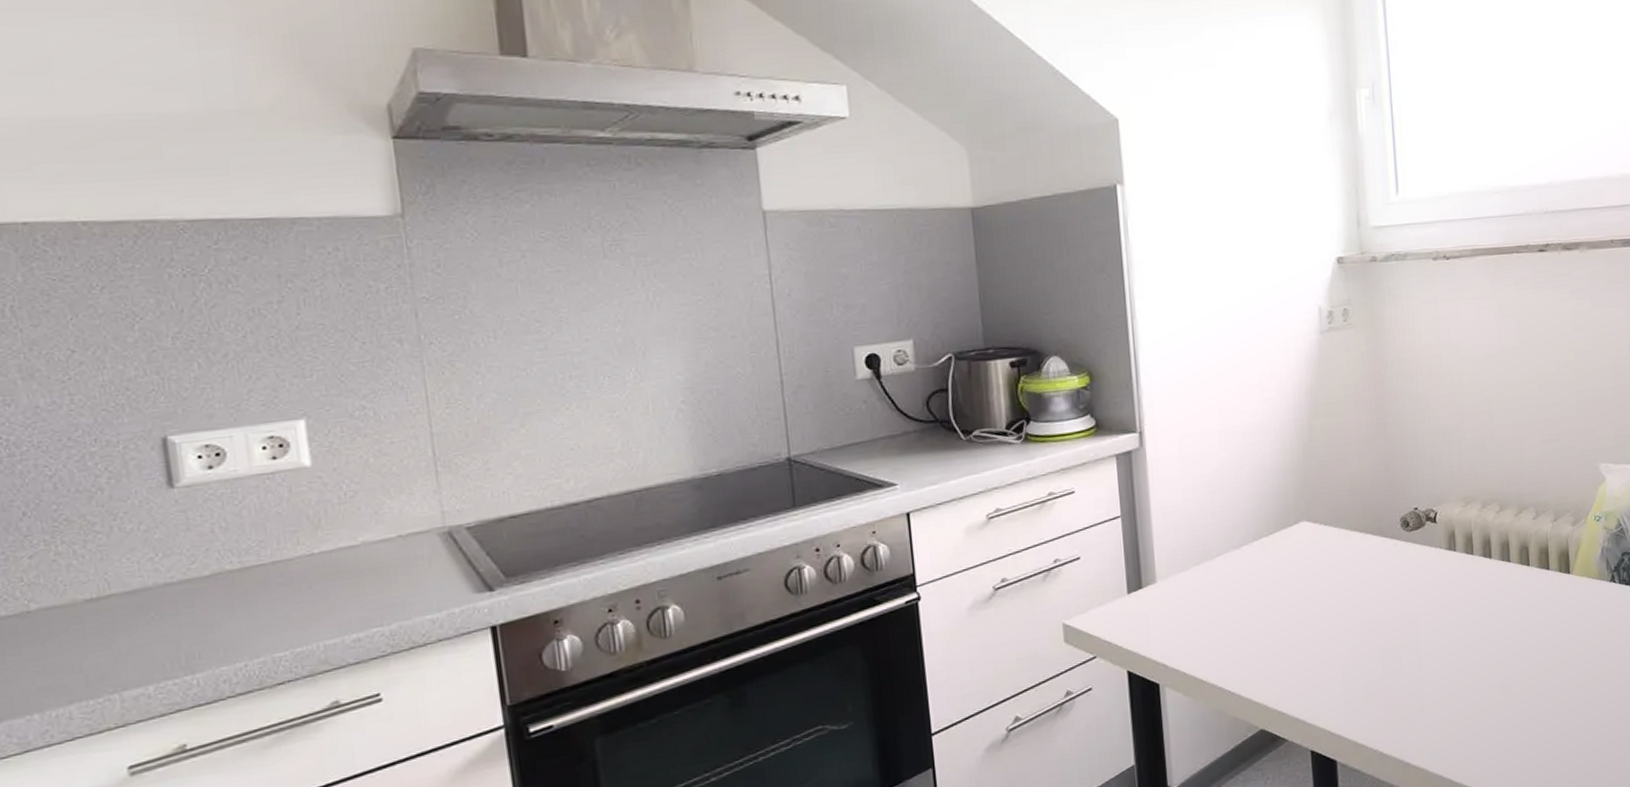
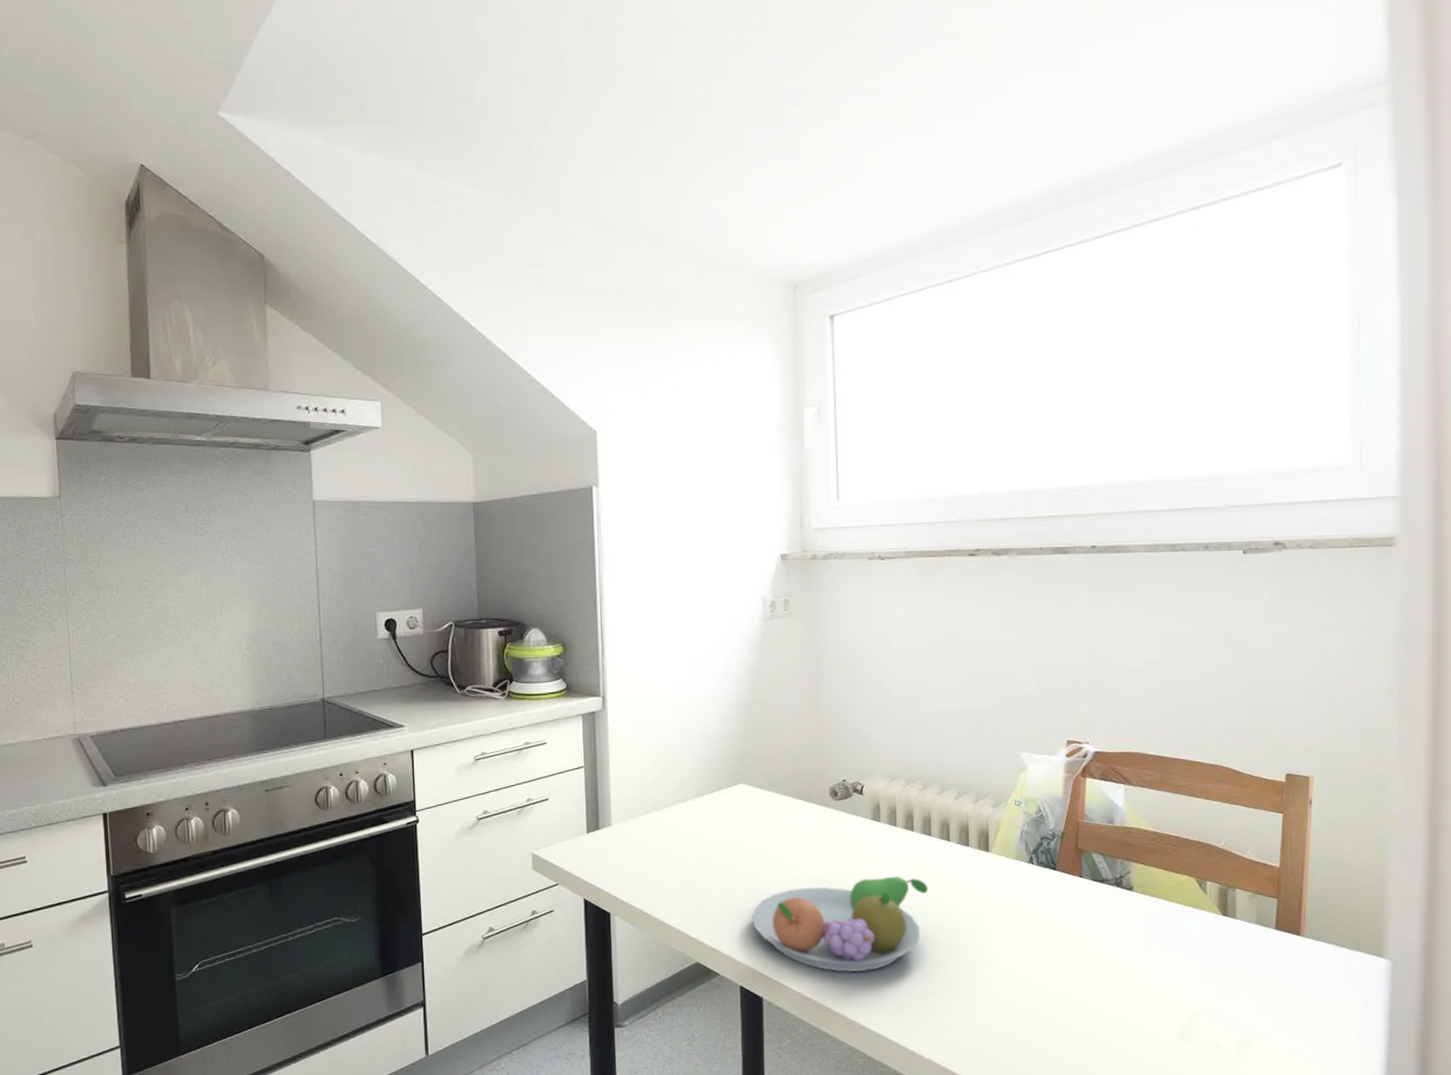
fruit bowl: none [1321,609,1509,723] -> present [752,877,928,972]

